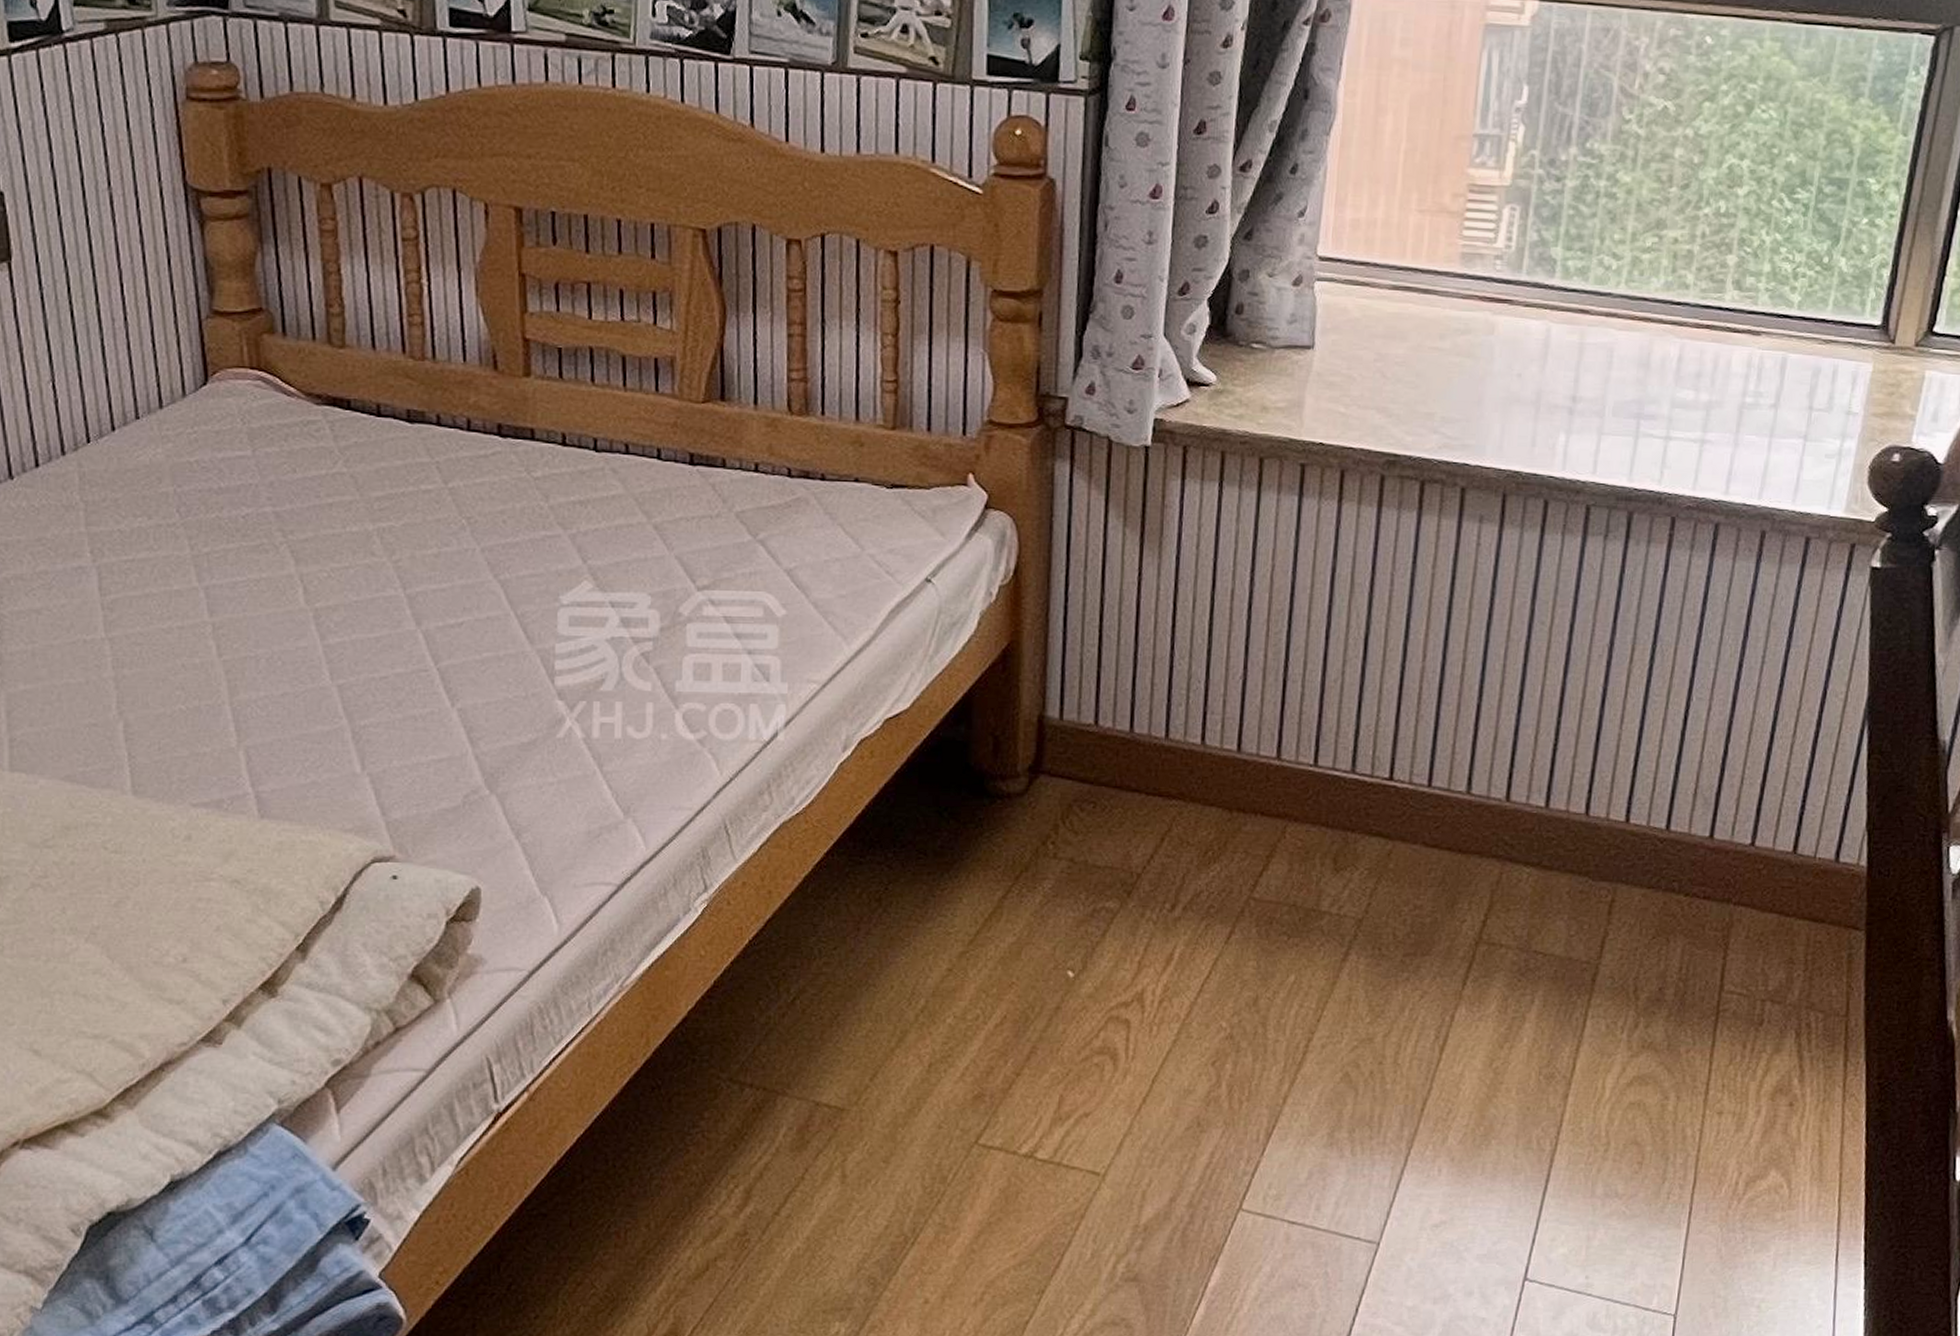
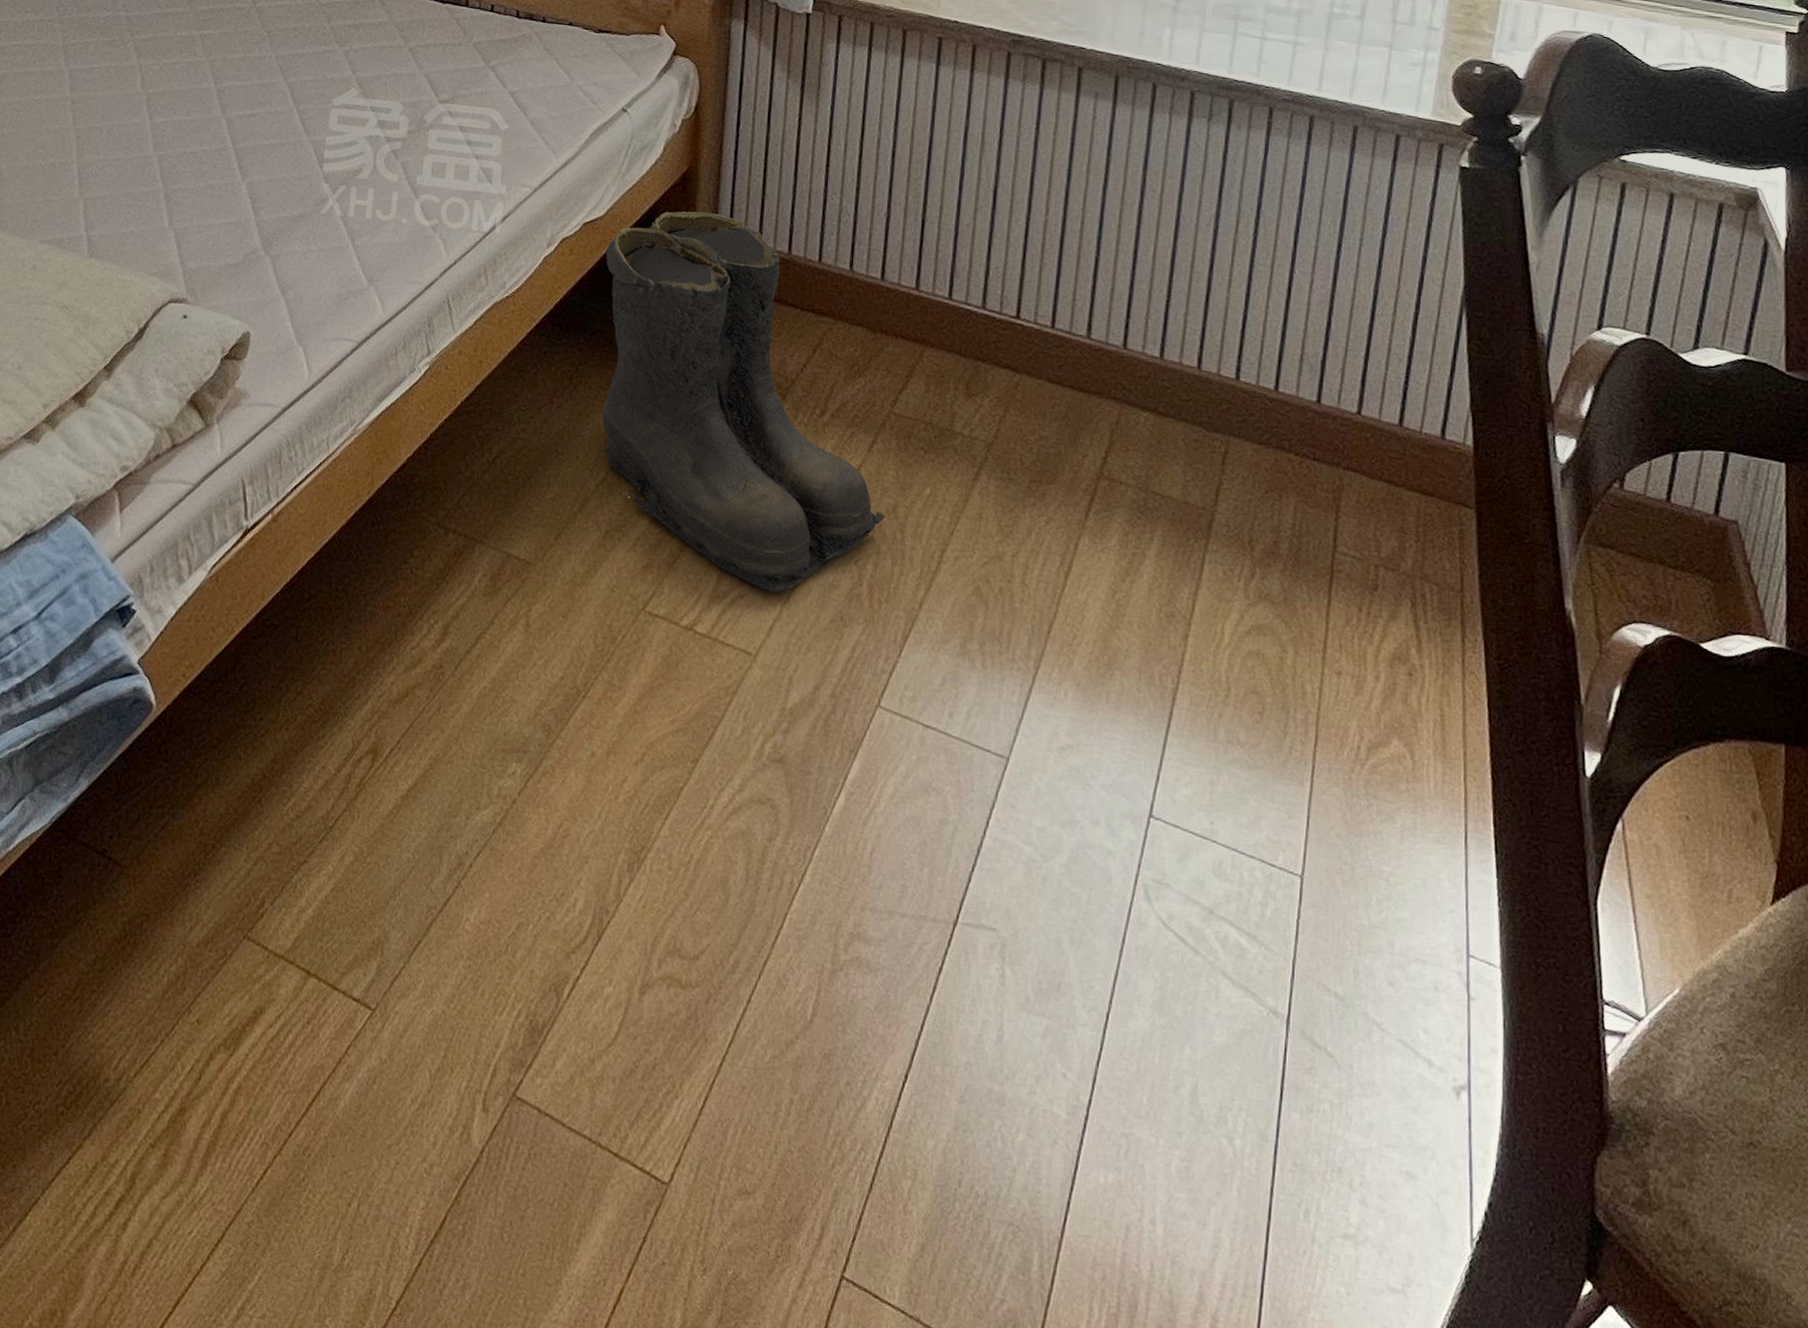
boots: none [914,693,1247,1107] -> present [602,211,887,593]

